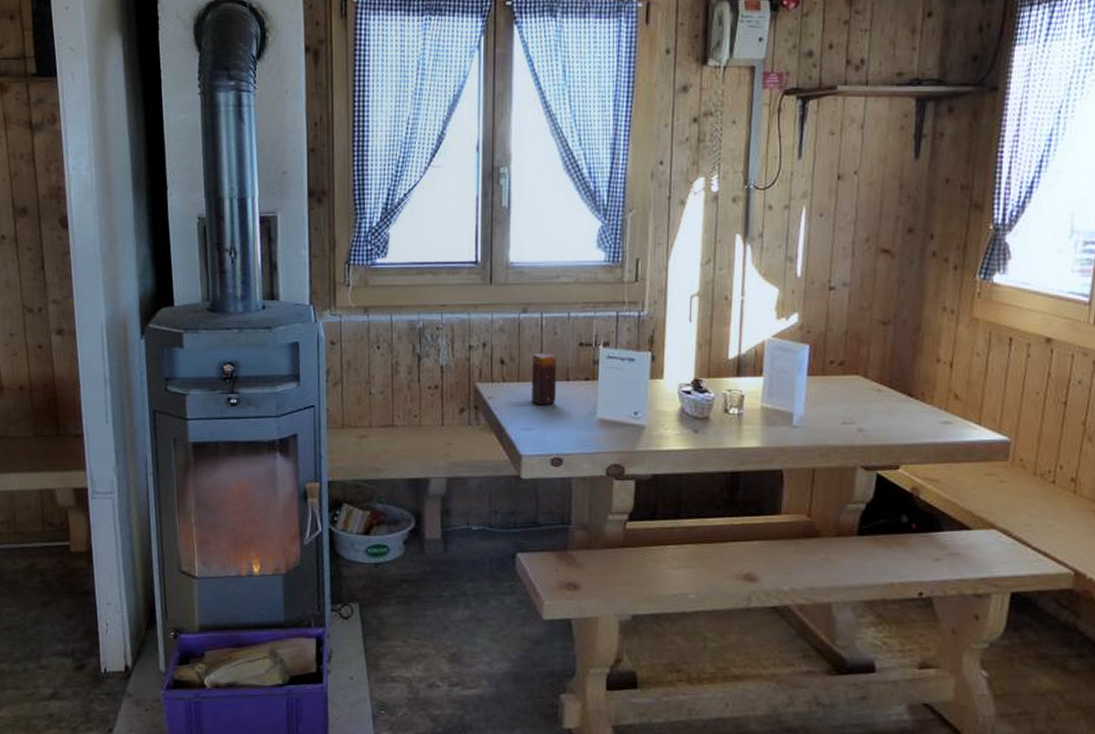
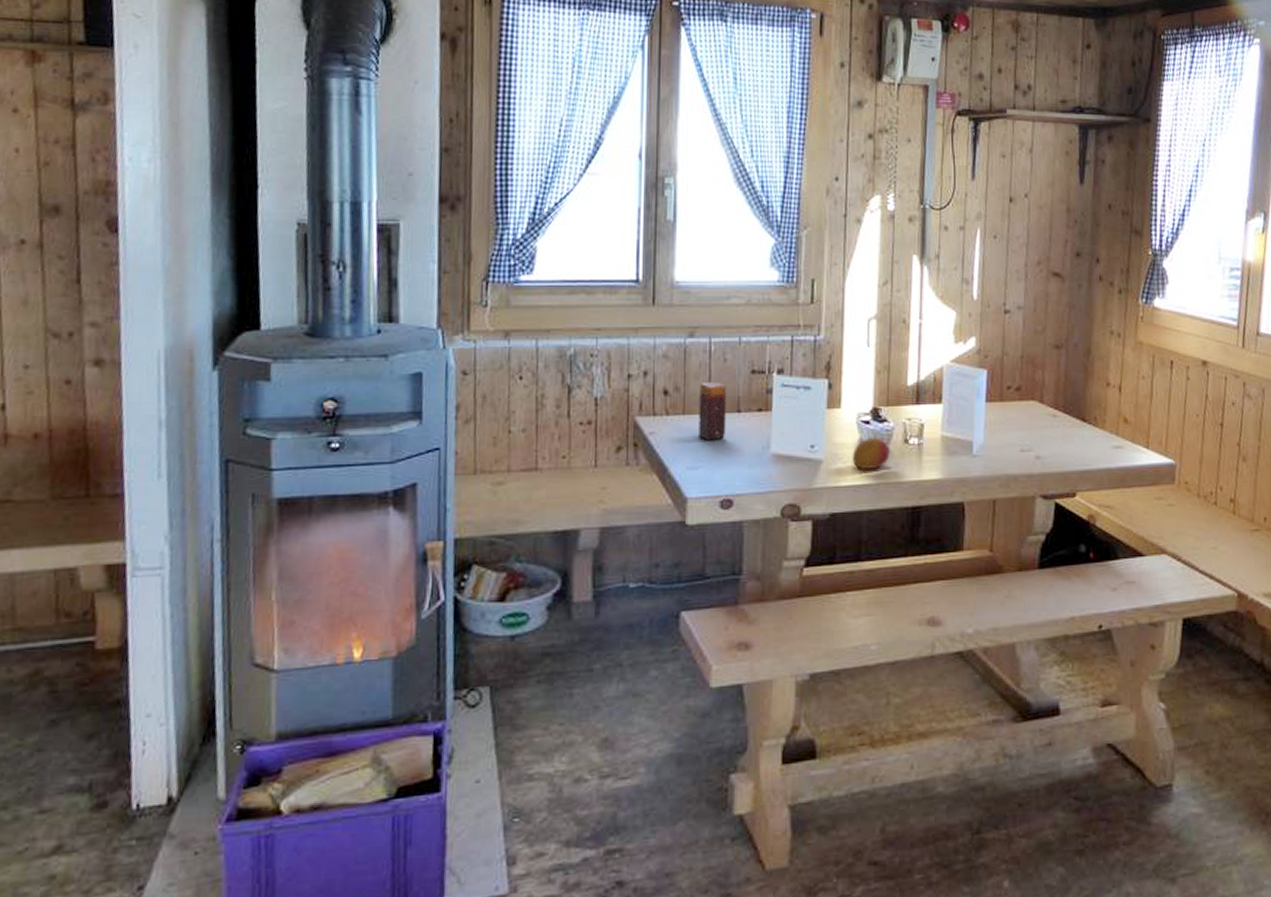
fruit: none [673,406,710,435] -> present [852,437,890,469]

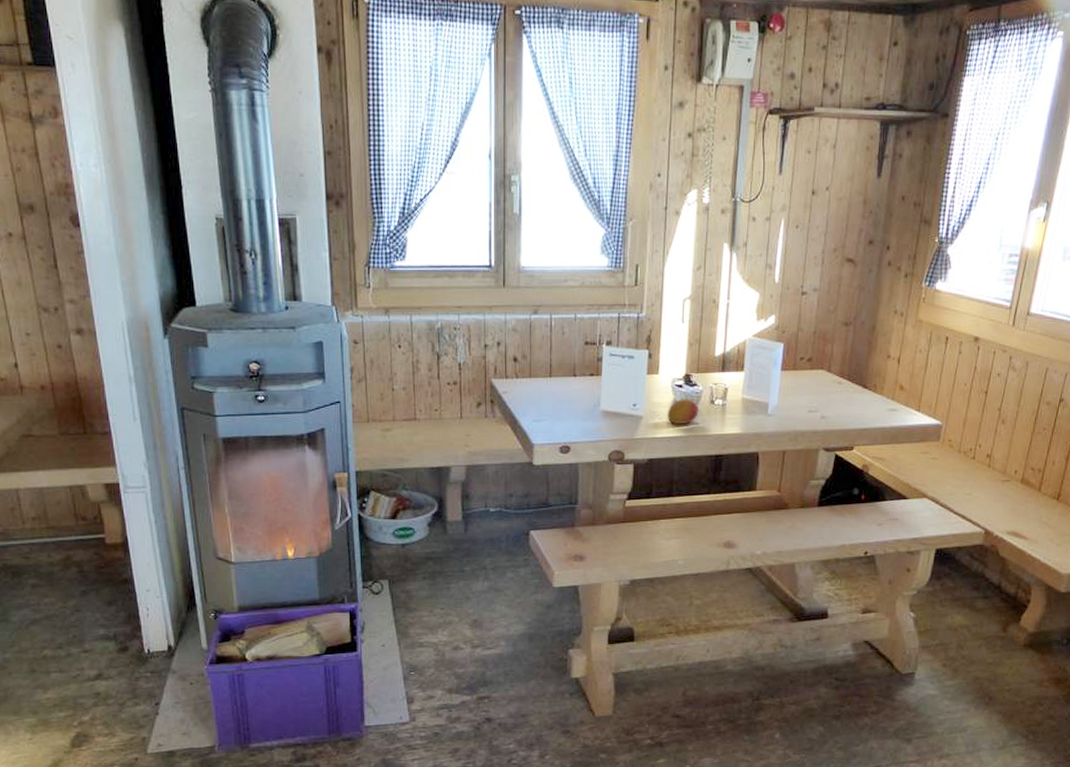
candle: present [699,381,727,441] -> none [542,351,565,399]

